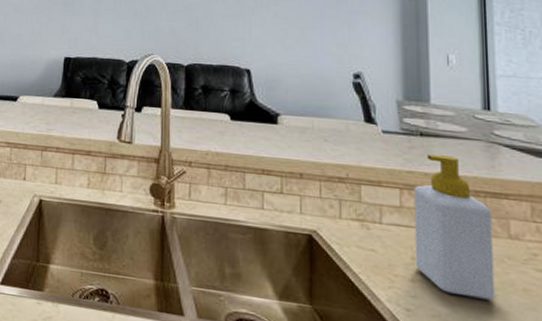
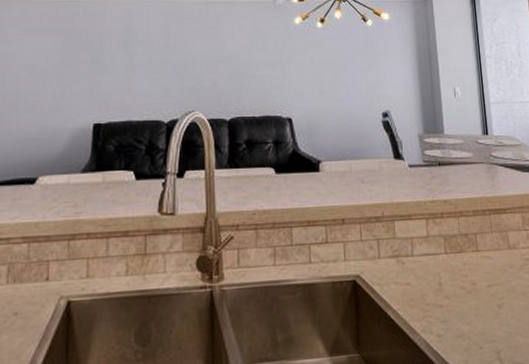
soap bottle: present [414,154,495,300] -> none [436,181,503,311]

